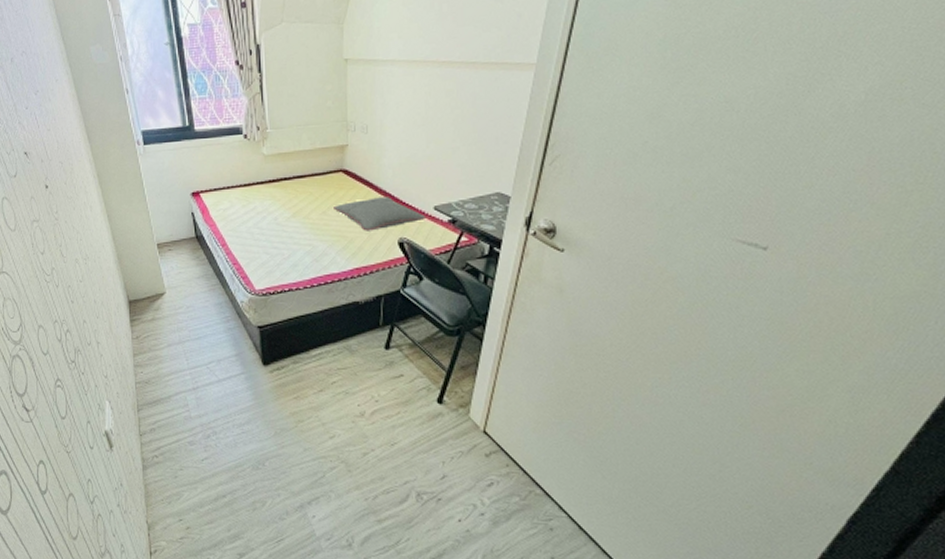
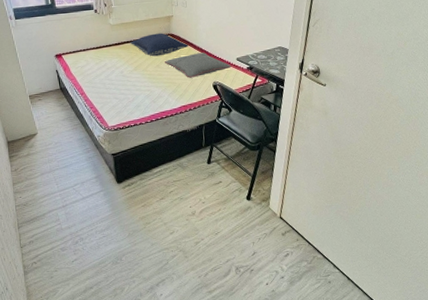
pillow: none [288,168,368,200] -> present [130,33,189,57]

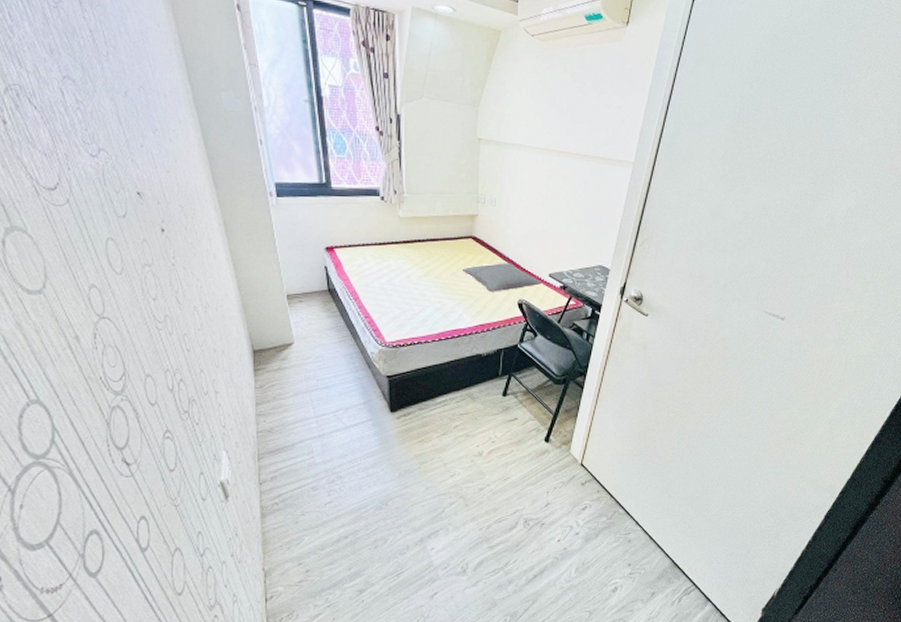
pillow: present [130,33,189,57] -> none [422,234,494,262]

